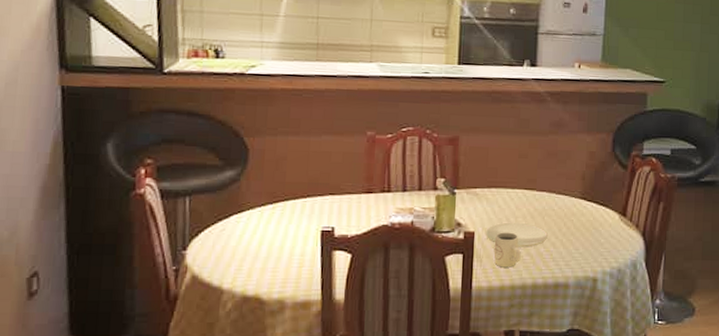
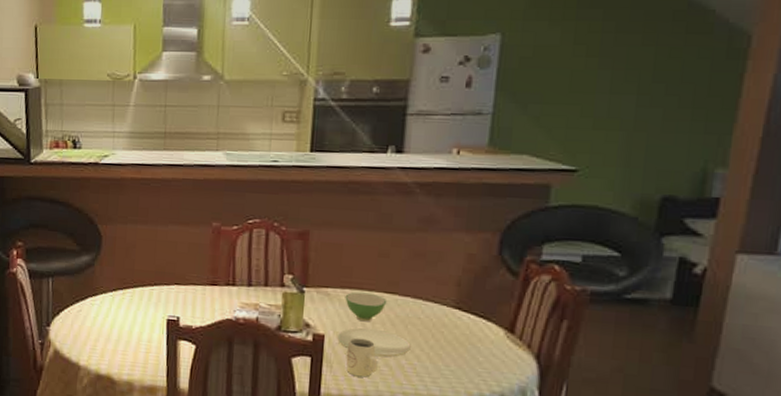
bowl: none [491,190,527,217] -> present [345,292,387,322]

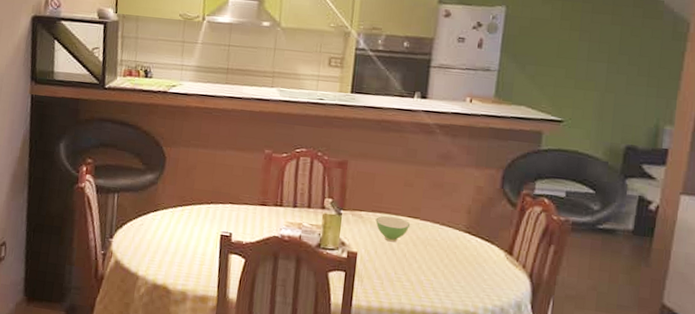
plate: present [337,327,411,358] -> none [368,247,429,274]
mug: present [346,337,378,378] -> none [374,255,401,291]

